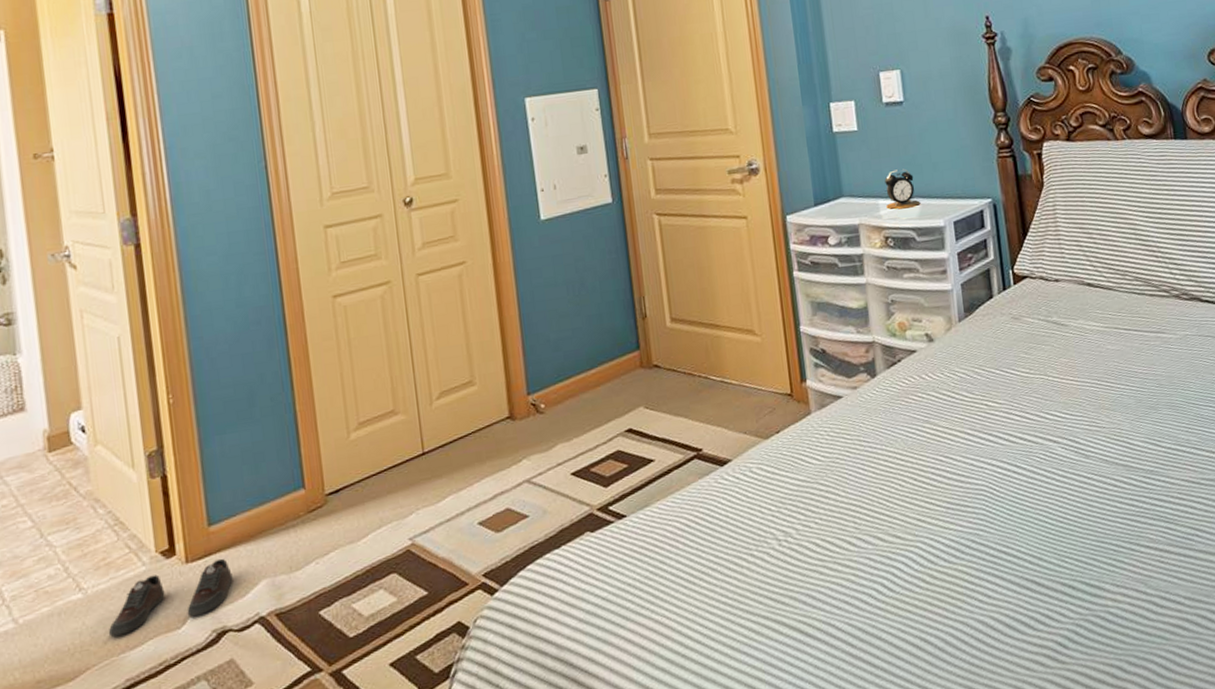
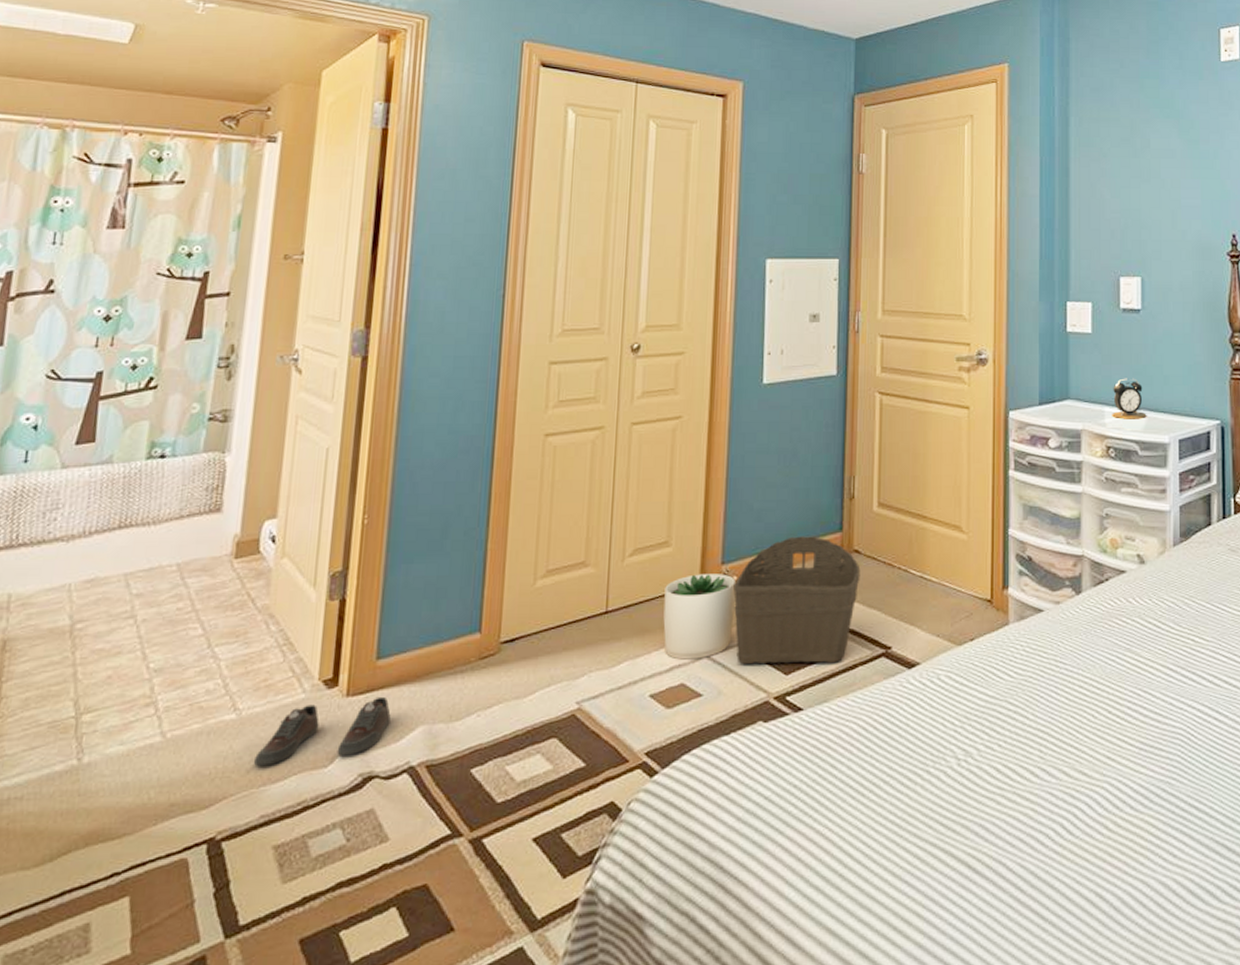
planter: none [476,403,548,487] -> present [663,574,735,660]
wicker basket: none [542,357,664,483] -> present [733,536,861,664]

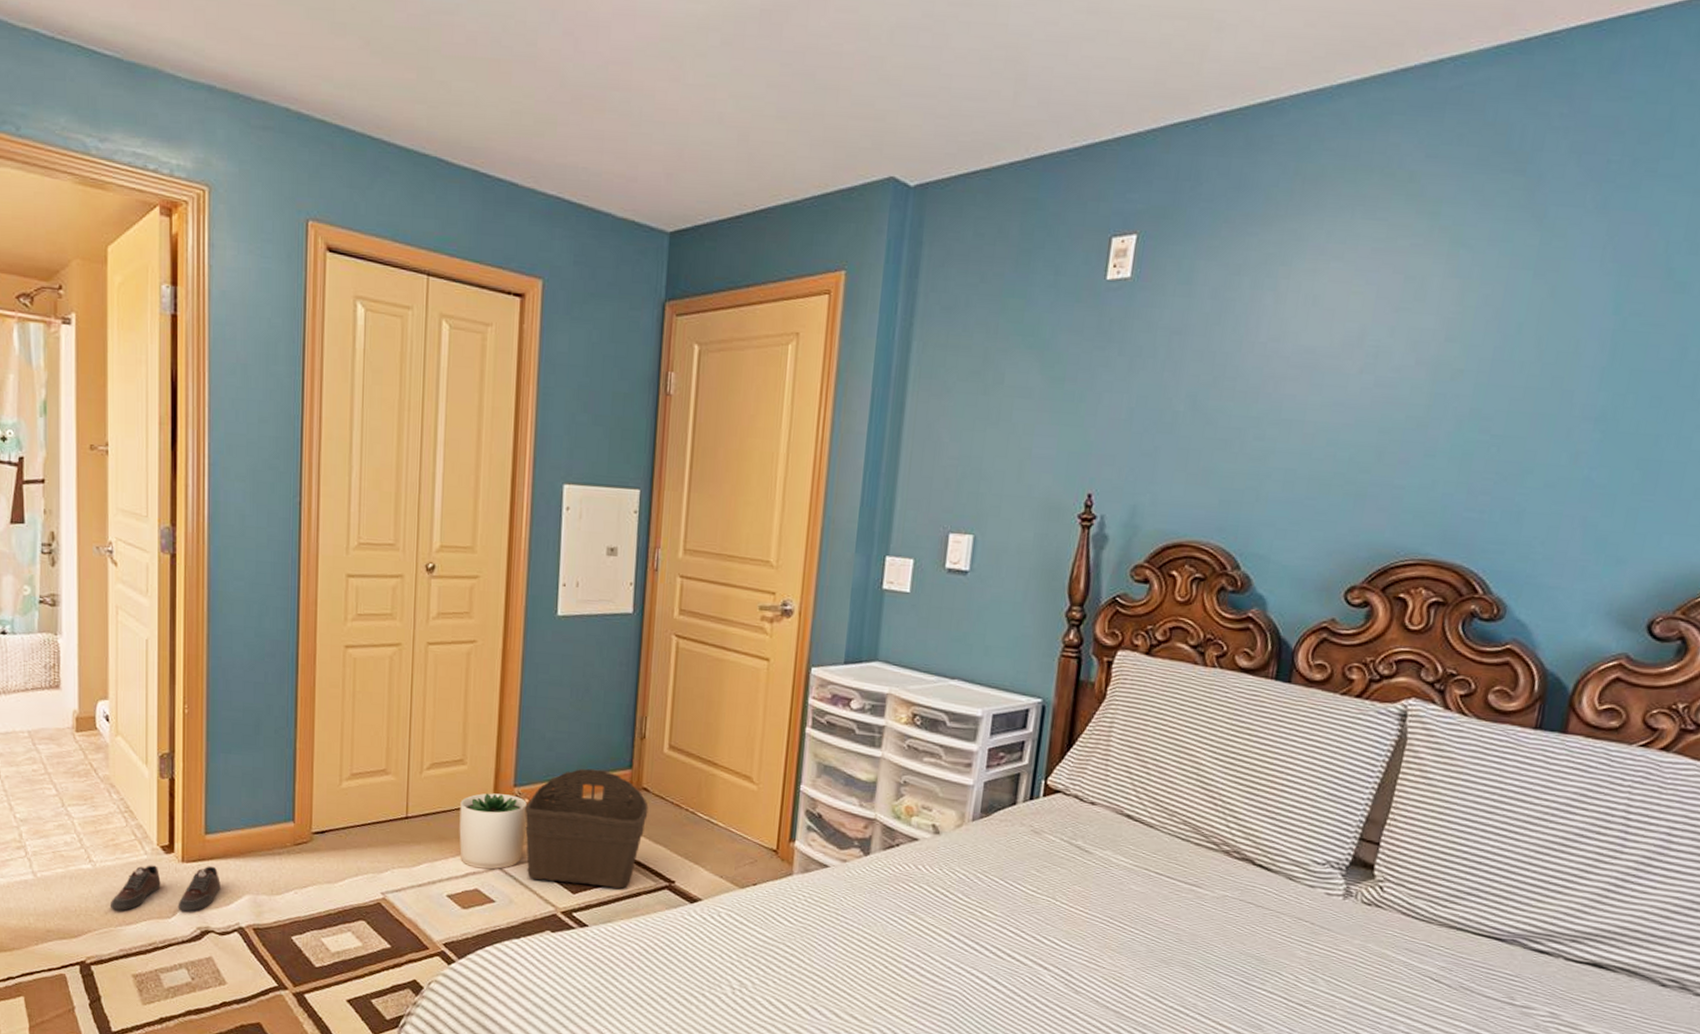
alarm clock: present [1112,378,1147,420] -> none [922,644,961,689]

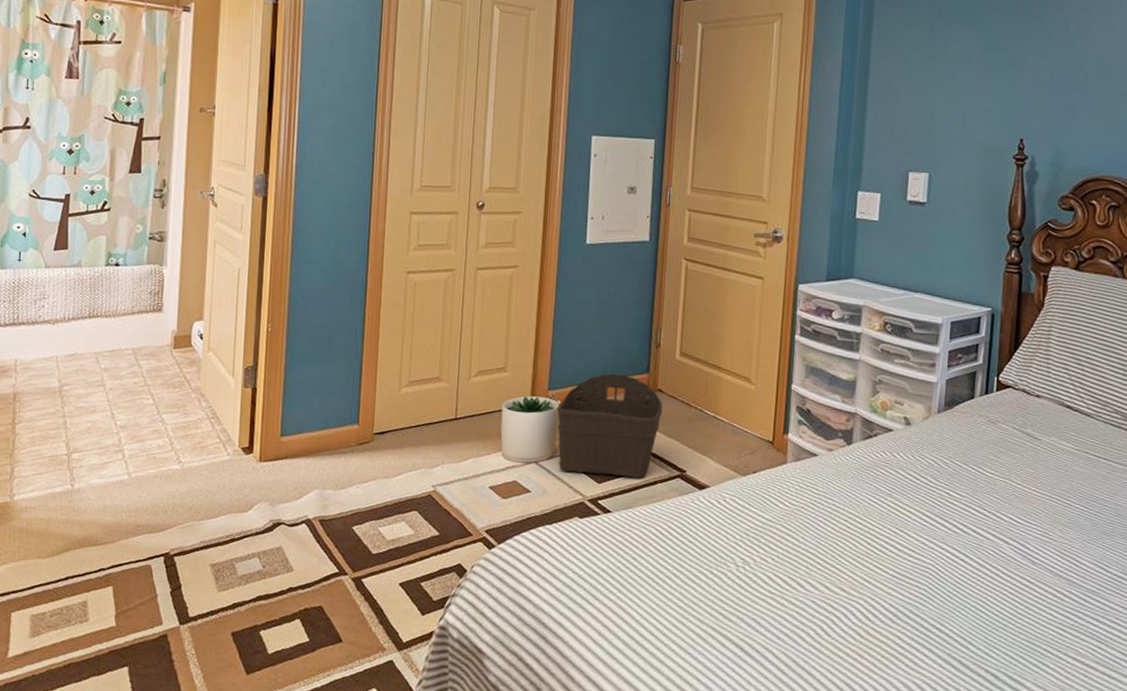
shoe: present [109,865,221,912] -> none [194,464,292,506]

